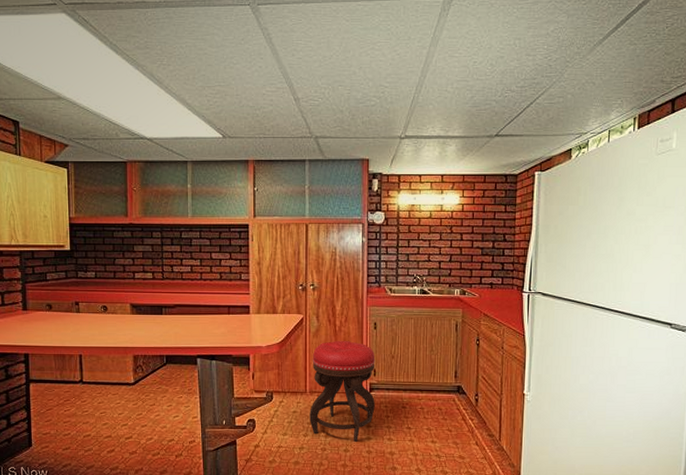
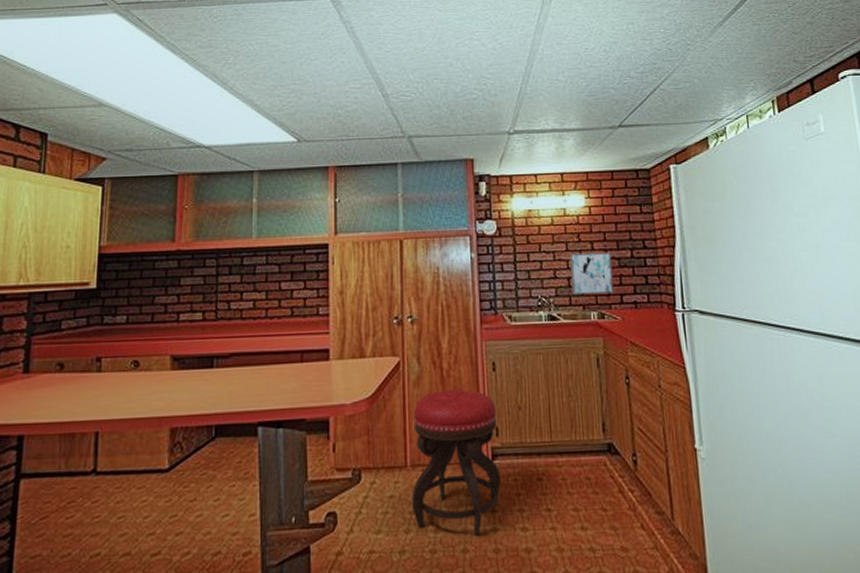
wall art: none [442,242,477,275] -> present [569,252,614,295]

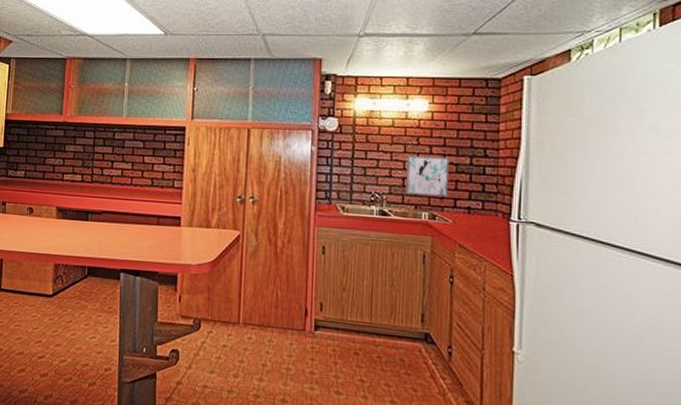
stool: present [412,390,501,536] -> none [241,264,323,391]

